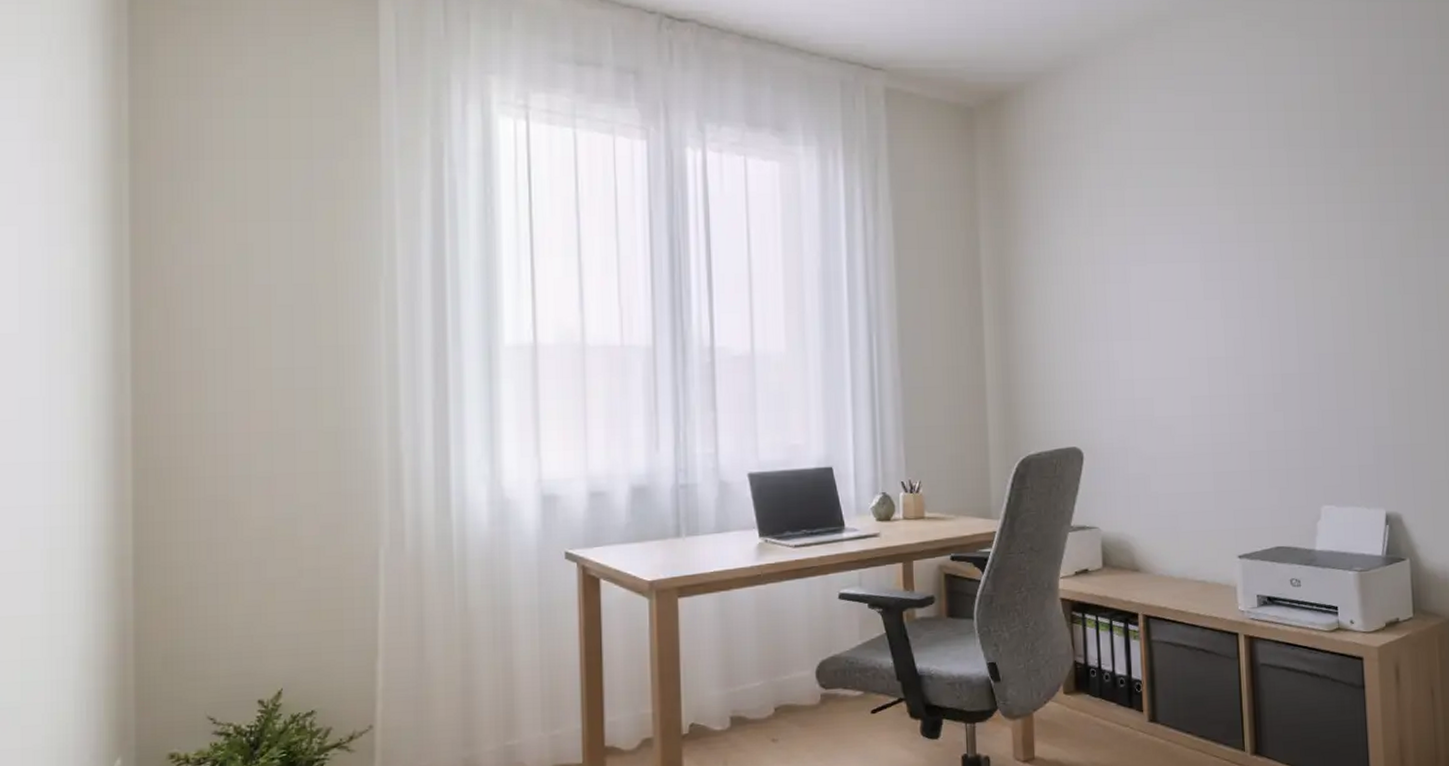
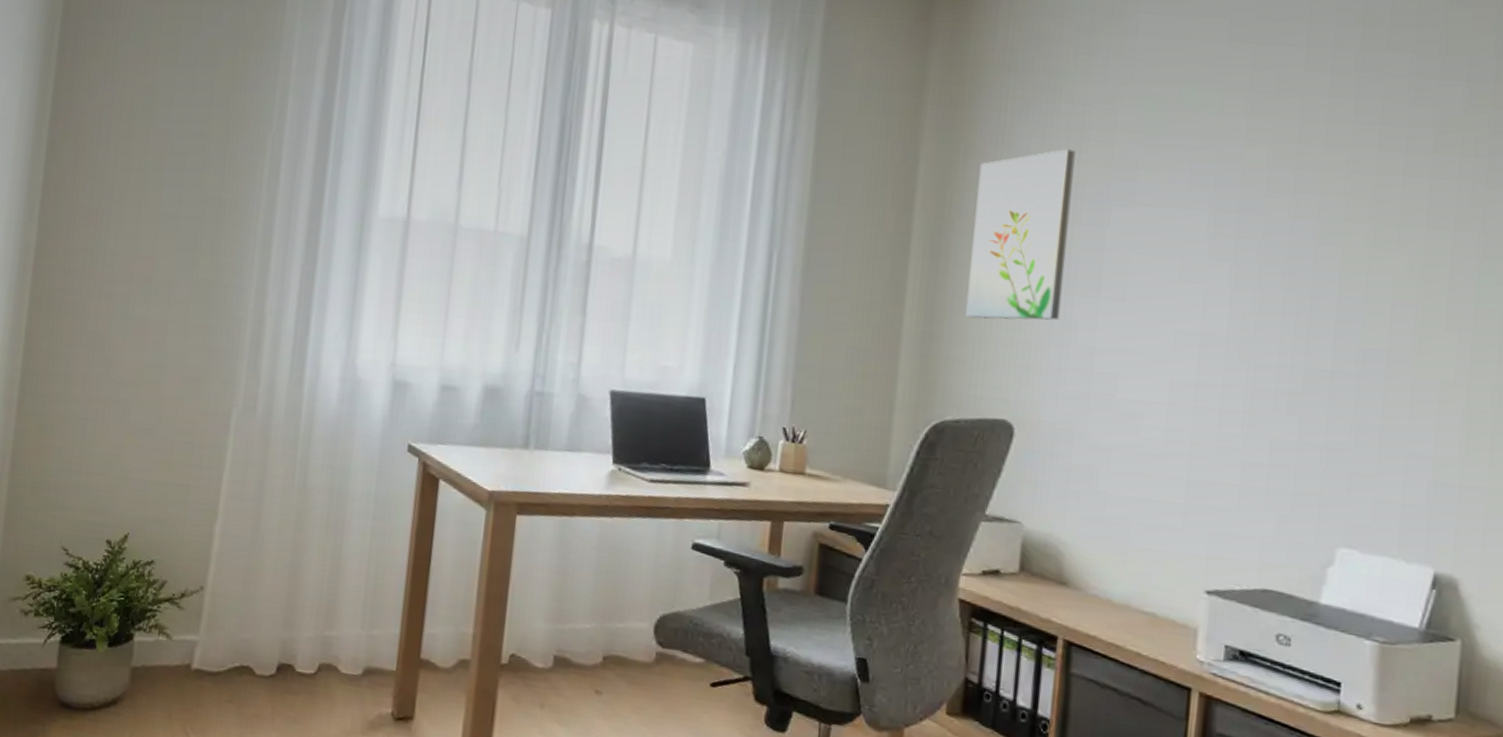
wall art: none [1028,224,1105,369] -> present [966,149,1076,320]

